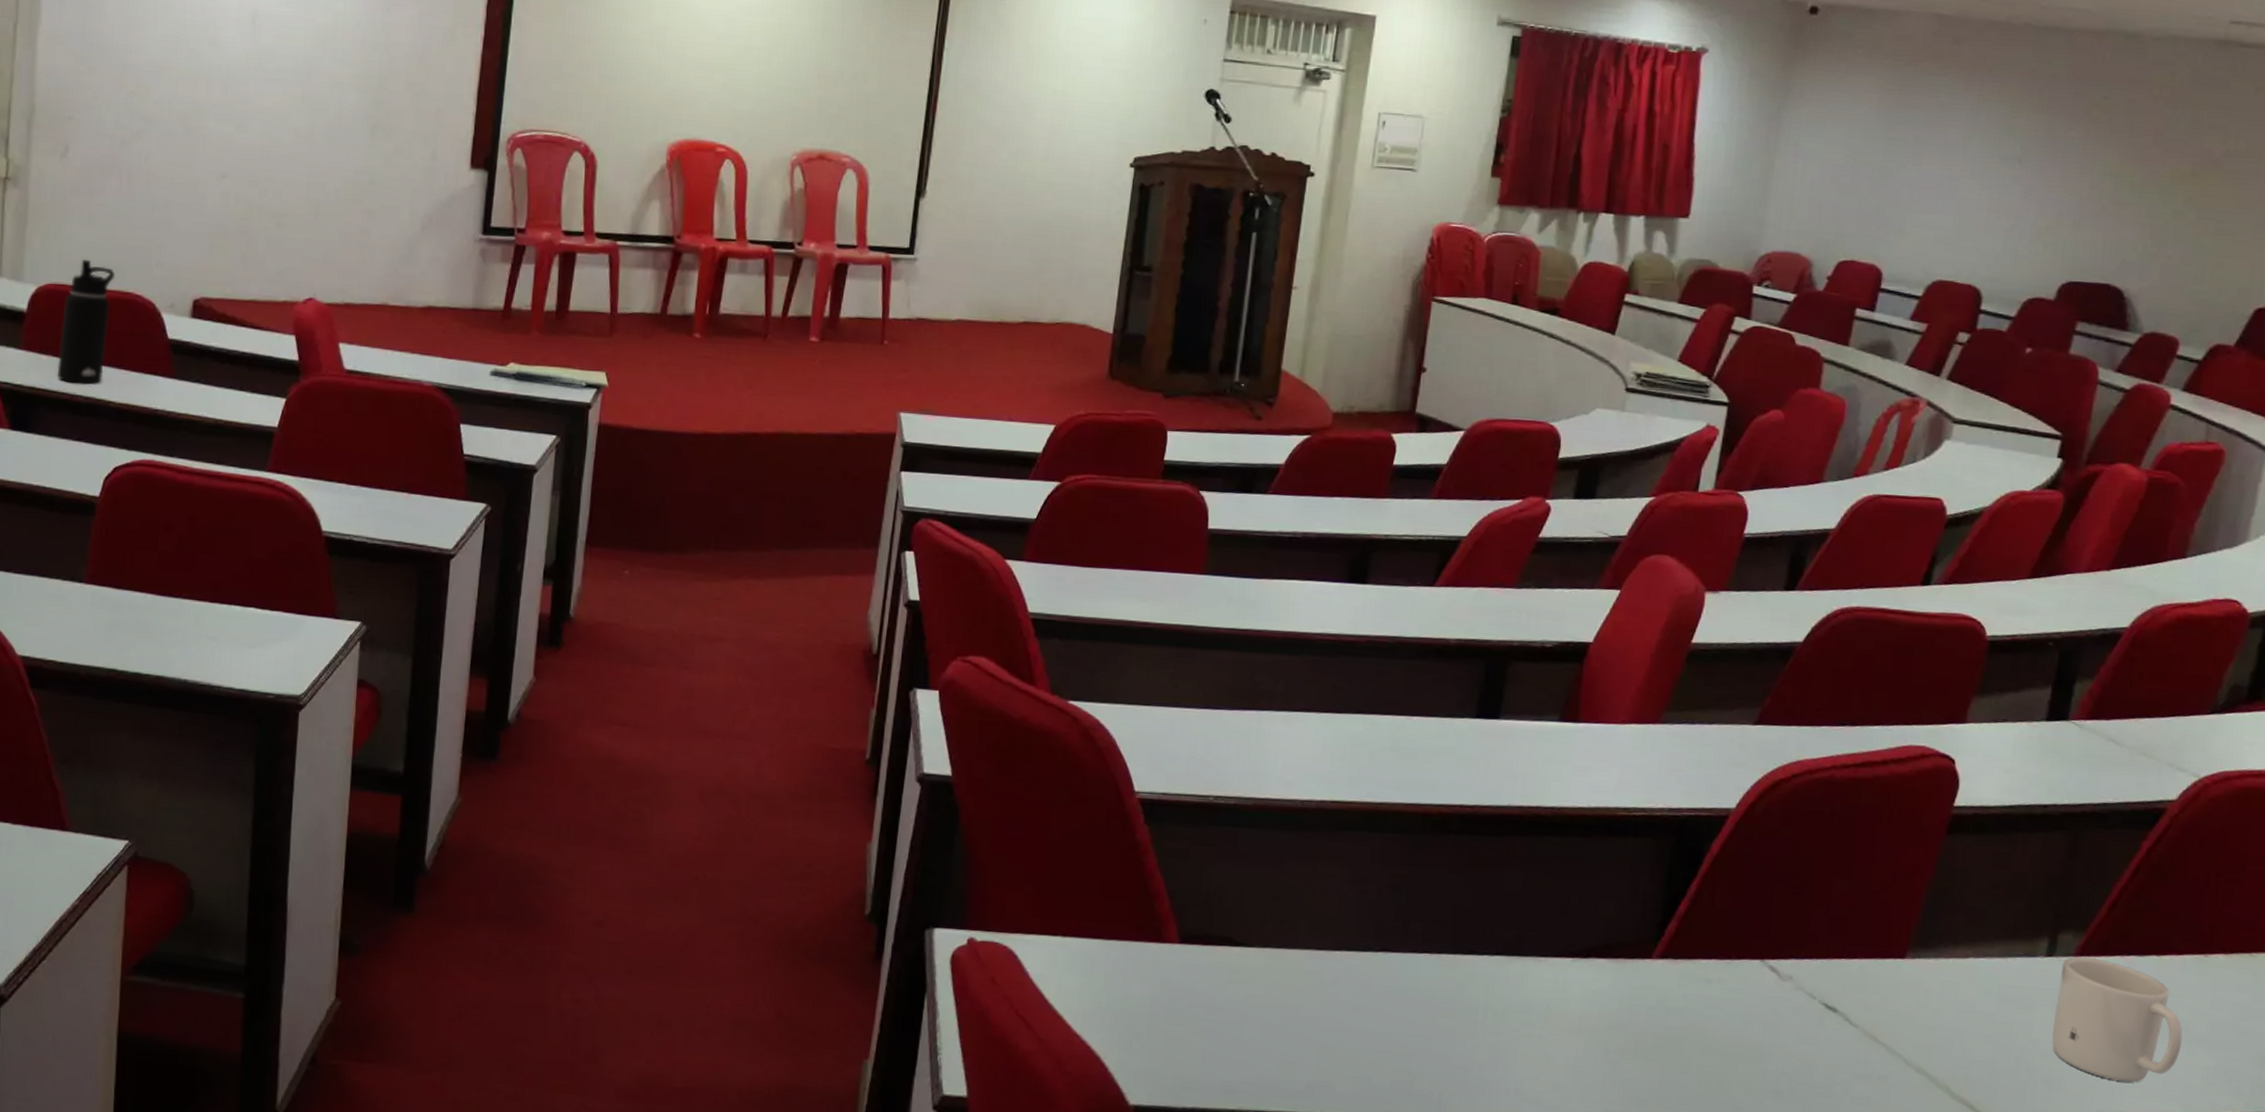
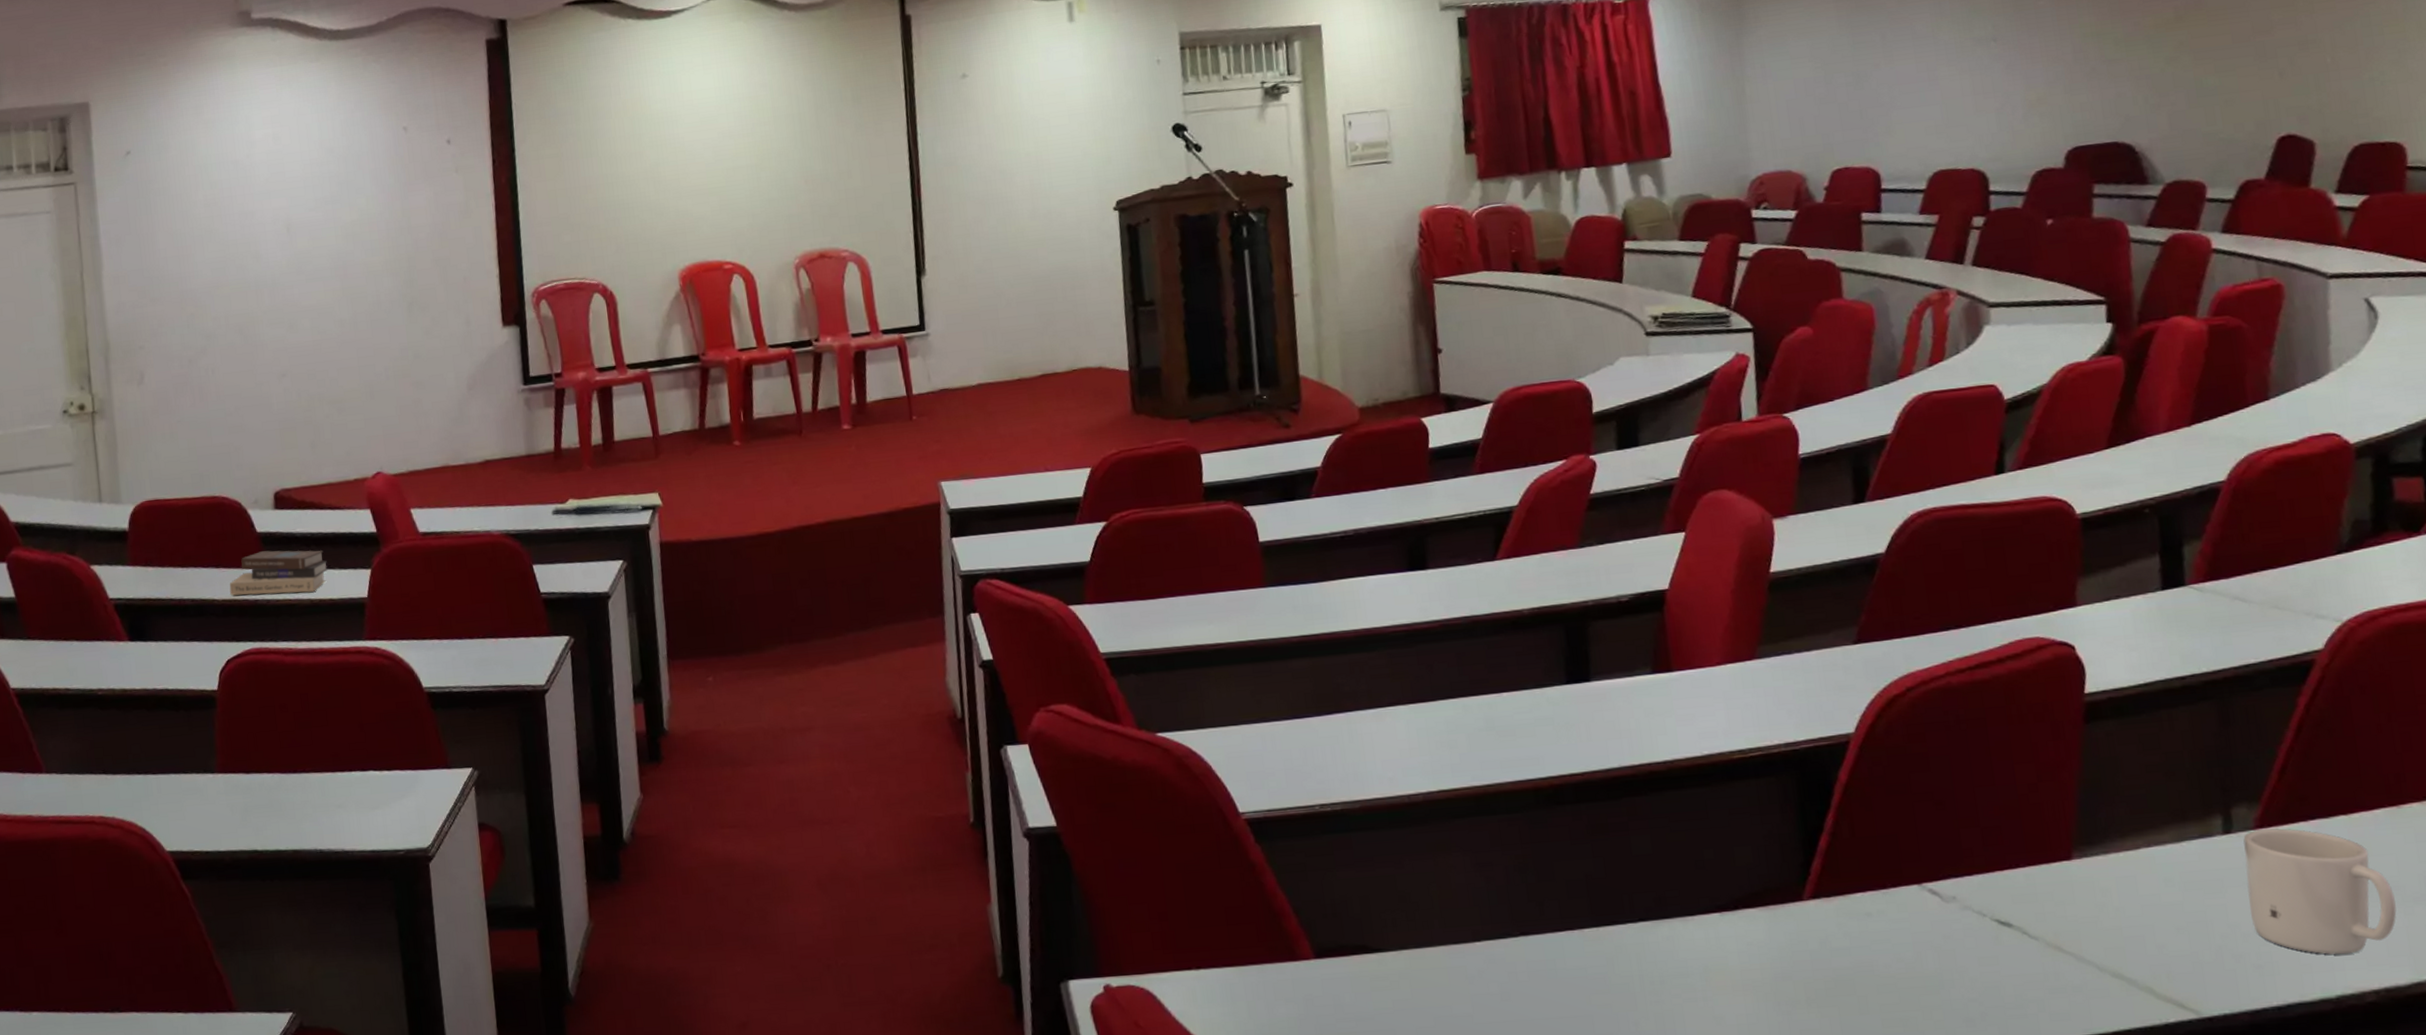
water bottle: present [57,259,116,385] -> none [160,472,205,589]
books: none [128,359,240,412] -> present [229,550,328,596]

